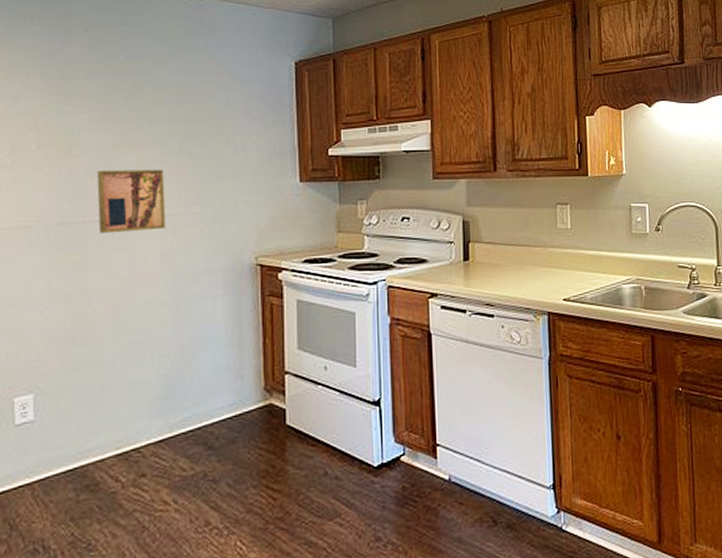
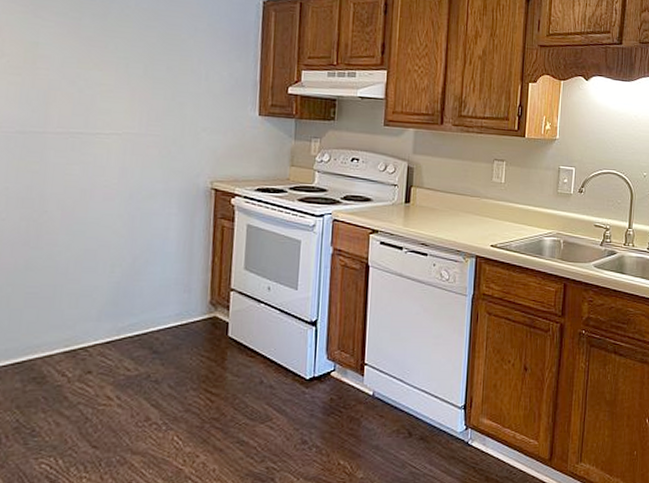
wall art: present [97,169,166,233] -> none [59,84,128,147]

